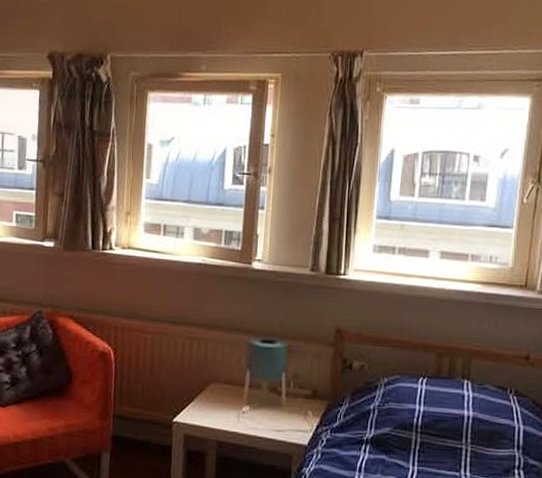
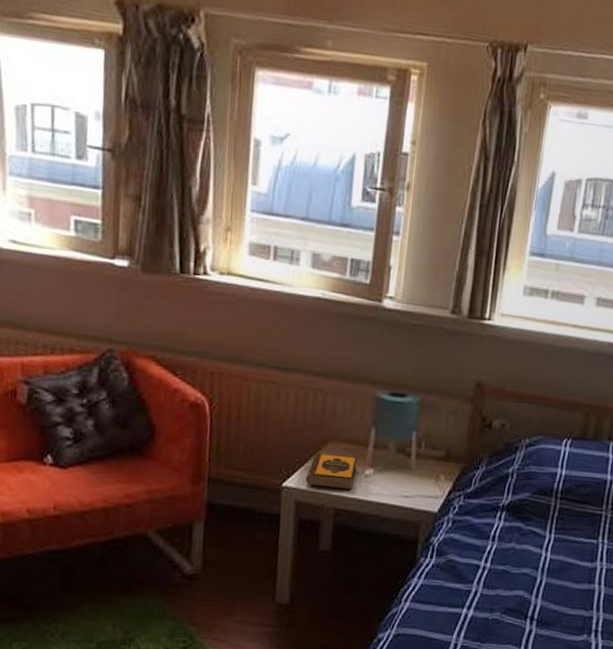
hardback book: none [192,392,235,425] -> present [306,452,357,491]

